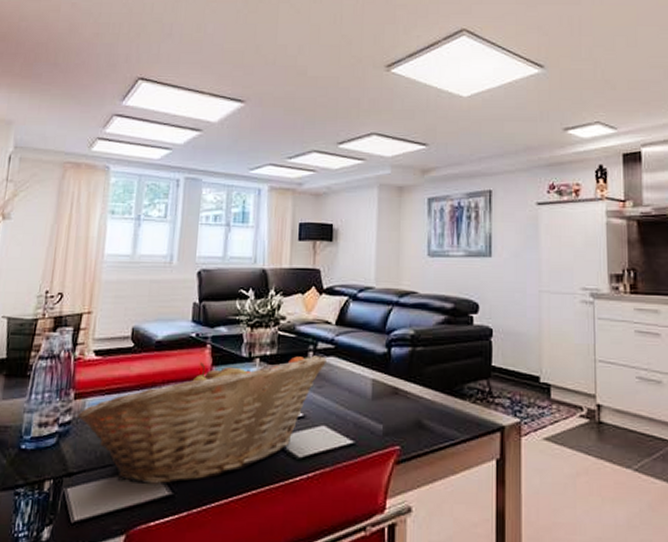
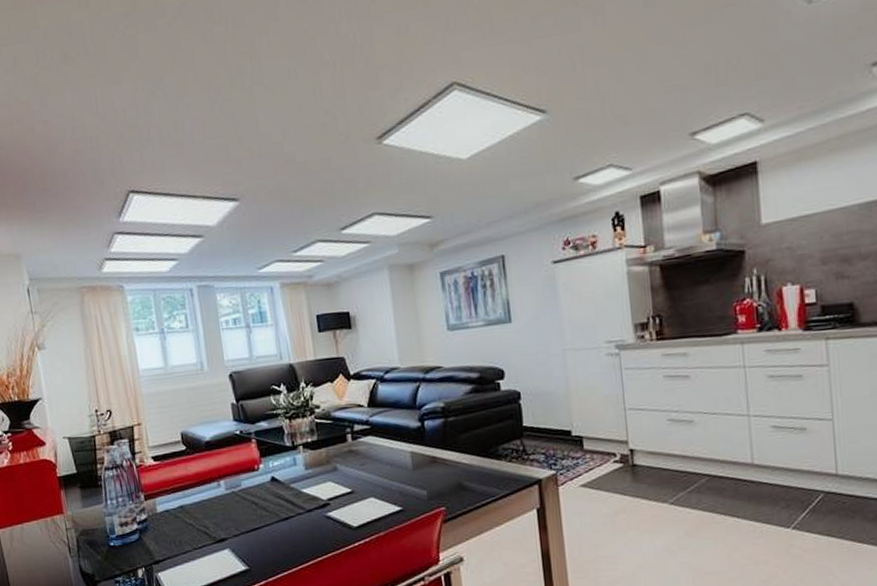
fruit basket: present [77,355,327,484] -> none [151,436,365,563]

